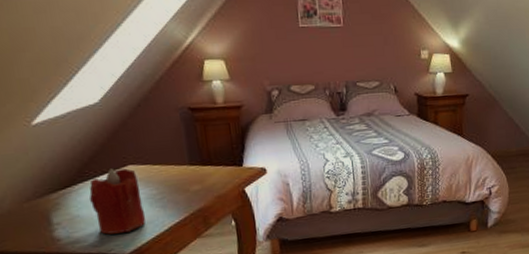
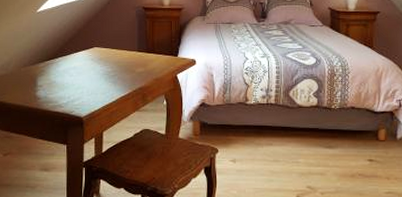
candle: present [89,168,146,235] -> none [65,48,101,99]

